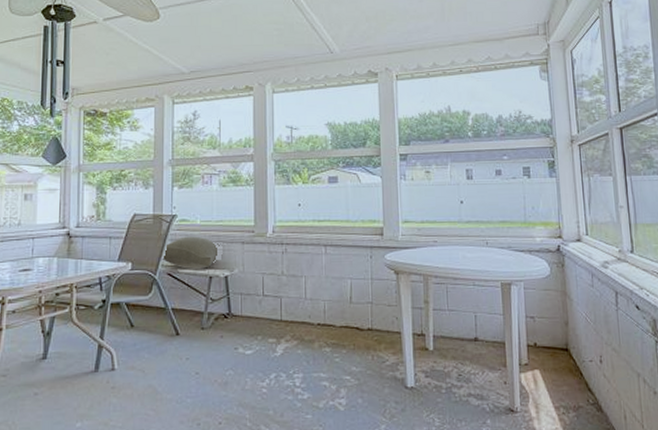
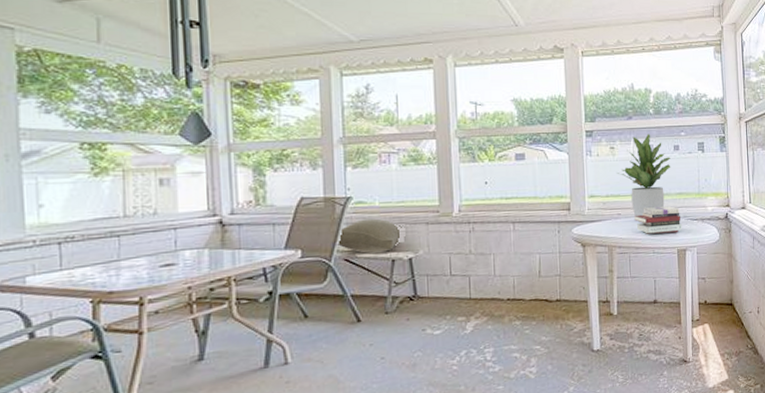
potted plant: none [433,157,493,252] -> present [617,134,671,223]
books: none [452,235,506,265] -> present [634,206,682,234]

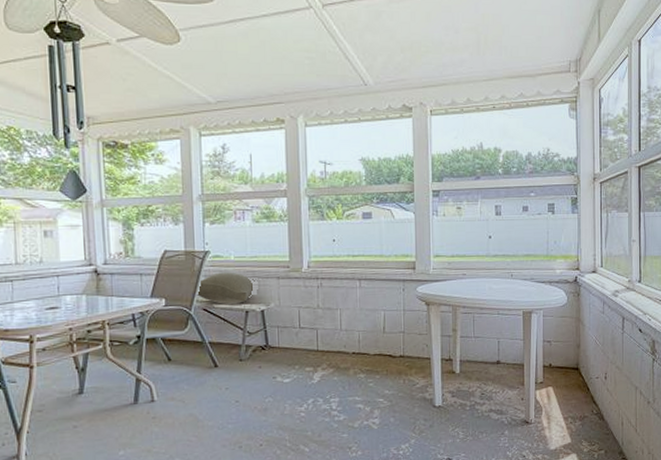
potted plant: present [617,134,671,223] -> none [463,194,519,284]
books: present [634,206,682,234] -> none [480,268,528,296]

